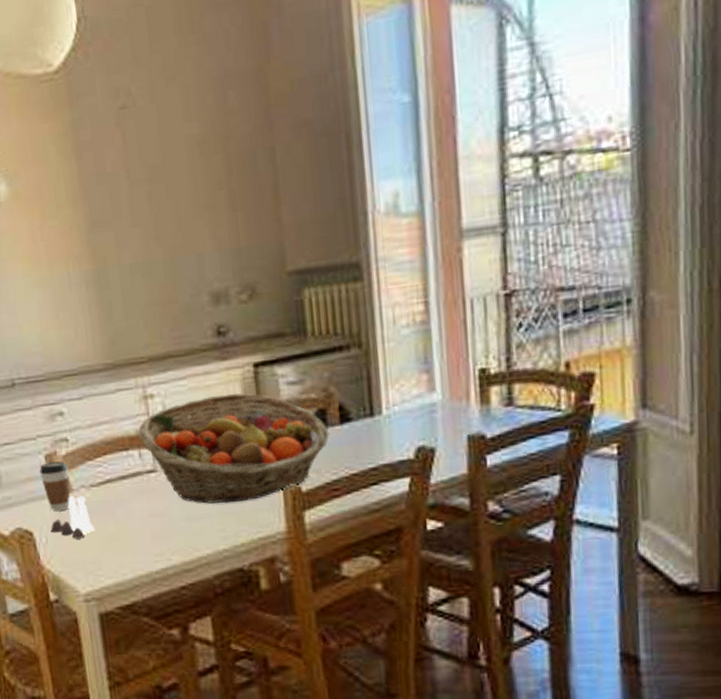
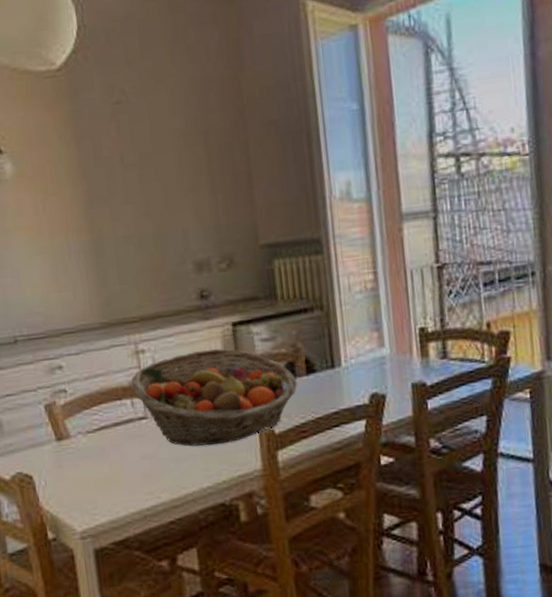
coffee cup: present [39,461,71,512] -> none [39,410,68,457]
salt and pepper shaker set: present [50,495,94,539] -> none [49,441,90,482]

